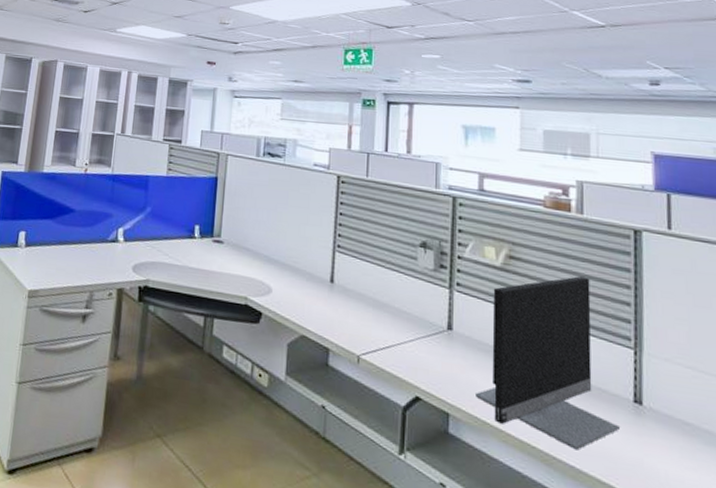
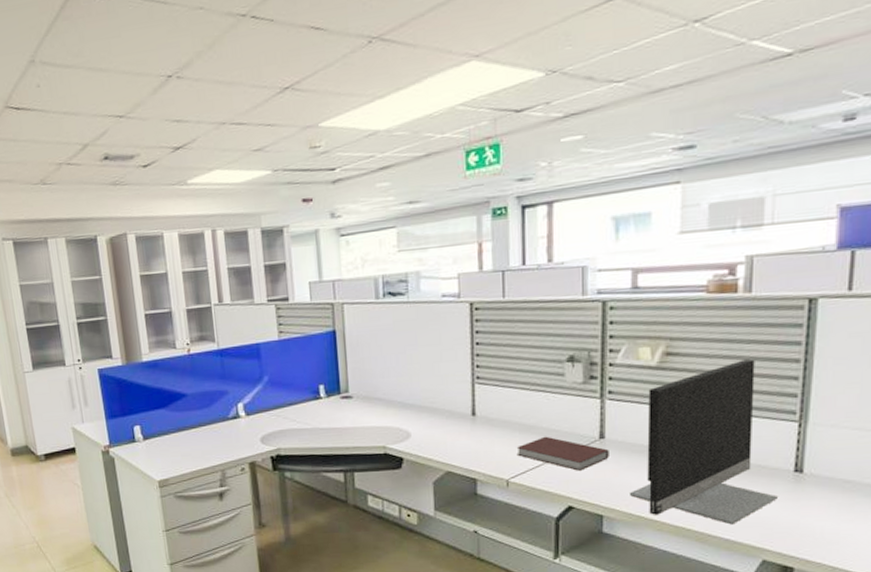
notebook: none [369,316,456,360] -> present [516,436,609,471]

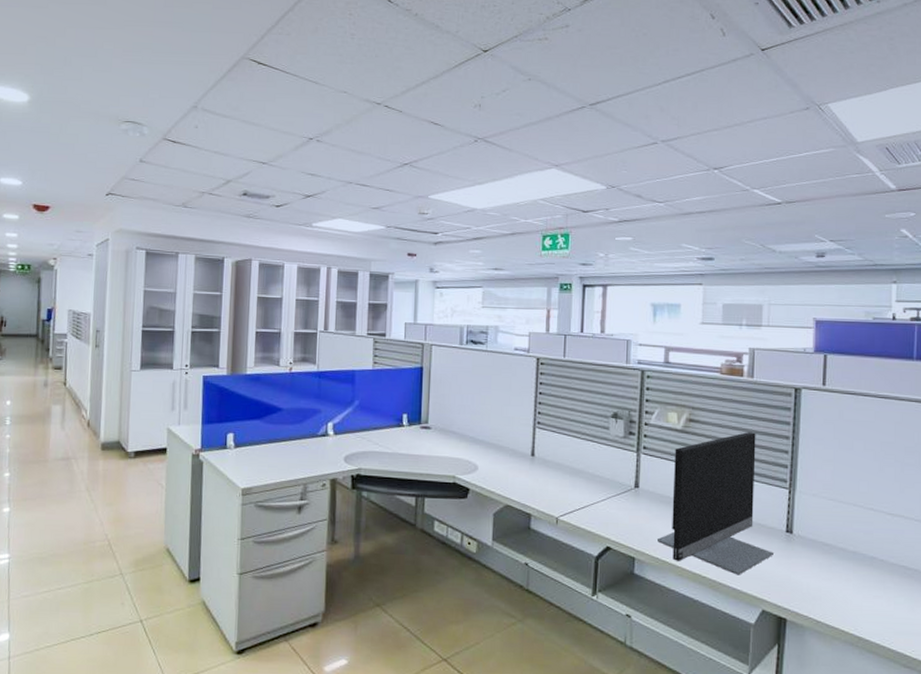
notebook: present [516,436,609,471] -> none [566,481,642,515]

